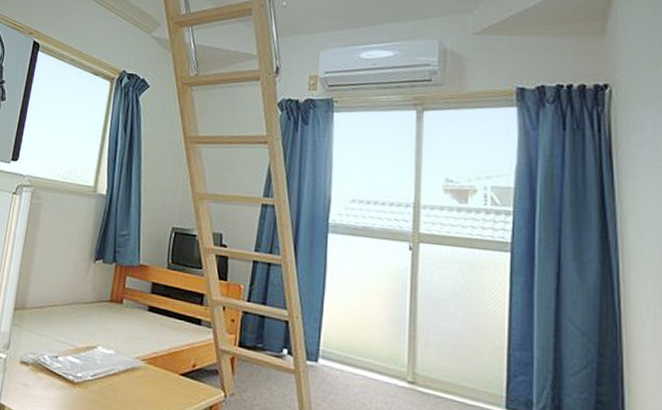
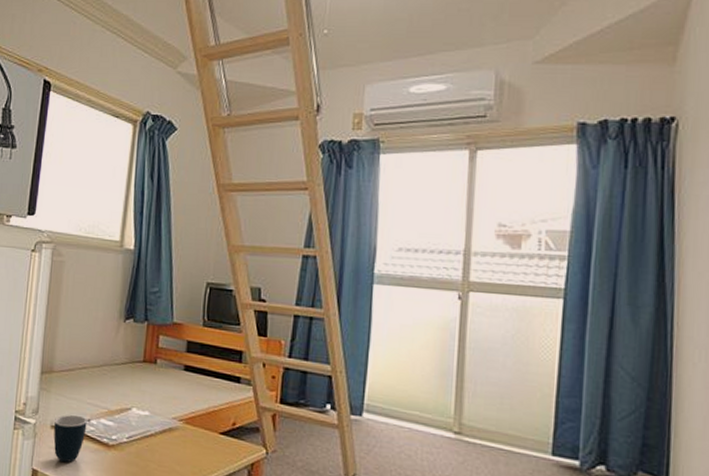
mug: none [22,351,55,399] -> present [53,414,87,463]

